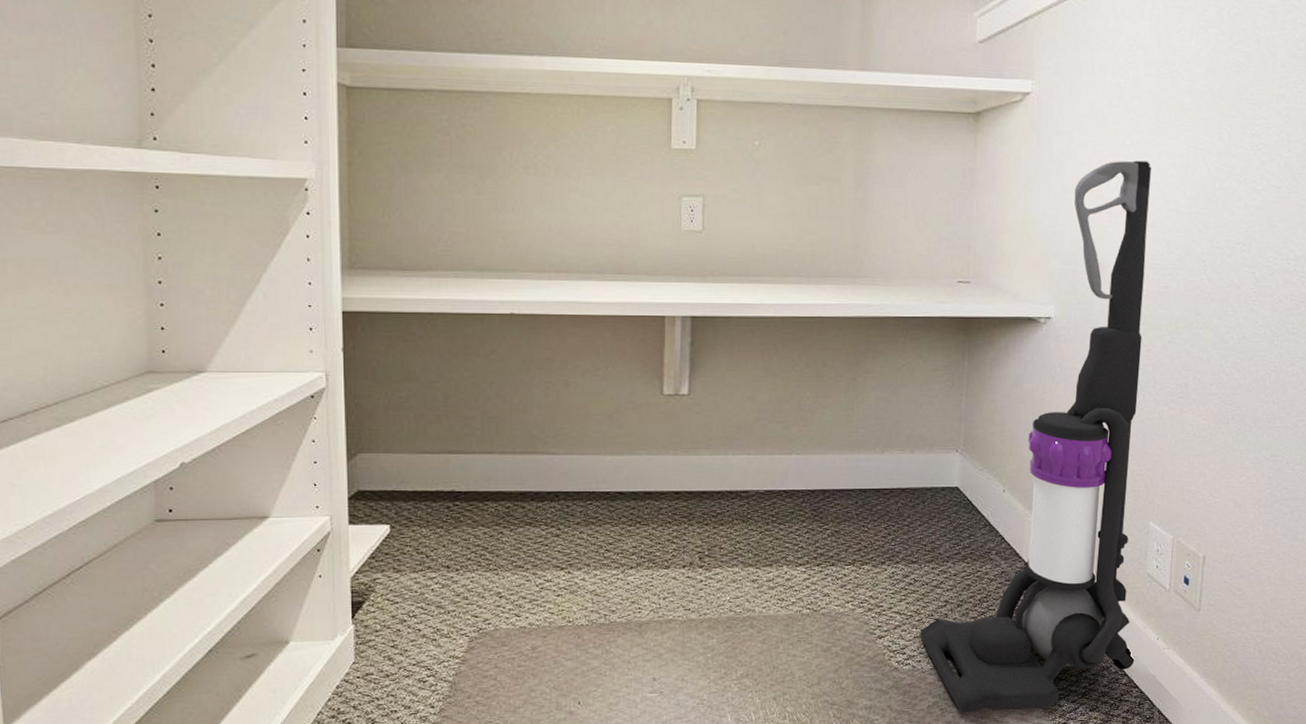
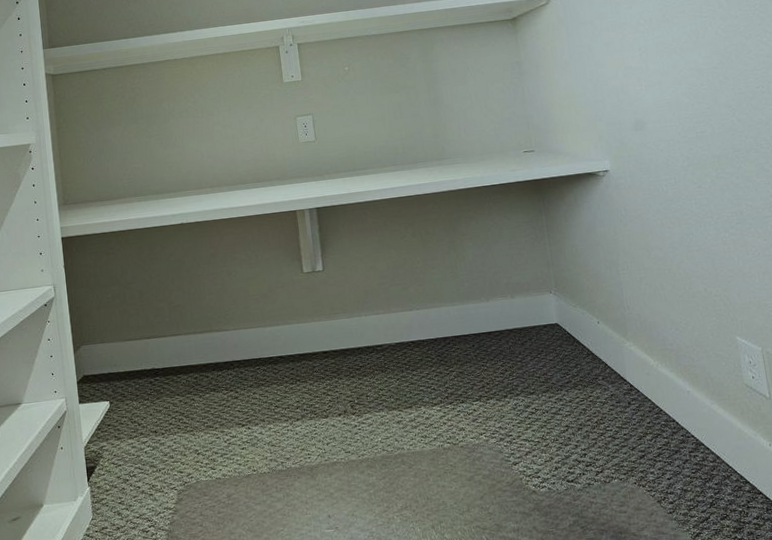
vacuum cleaner: present [920,160,1151,713] -> none [549,33,753,530]

